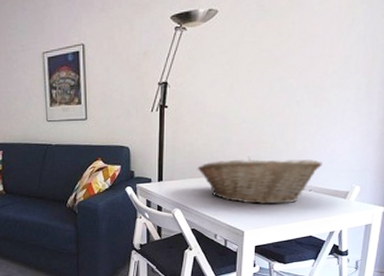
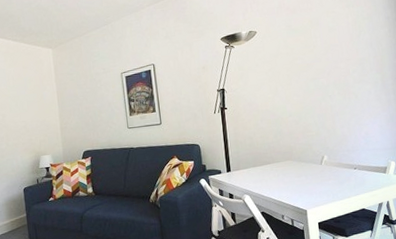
fruit basket: present [197,156,323,205] -> none [258,142,361,185]

